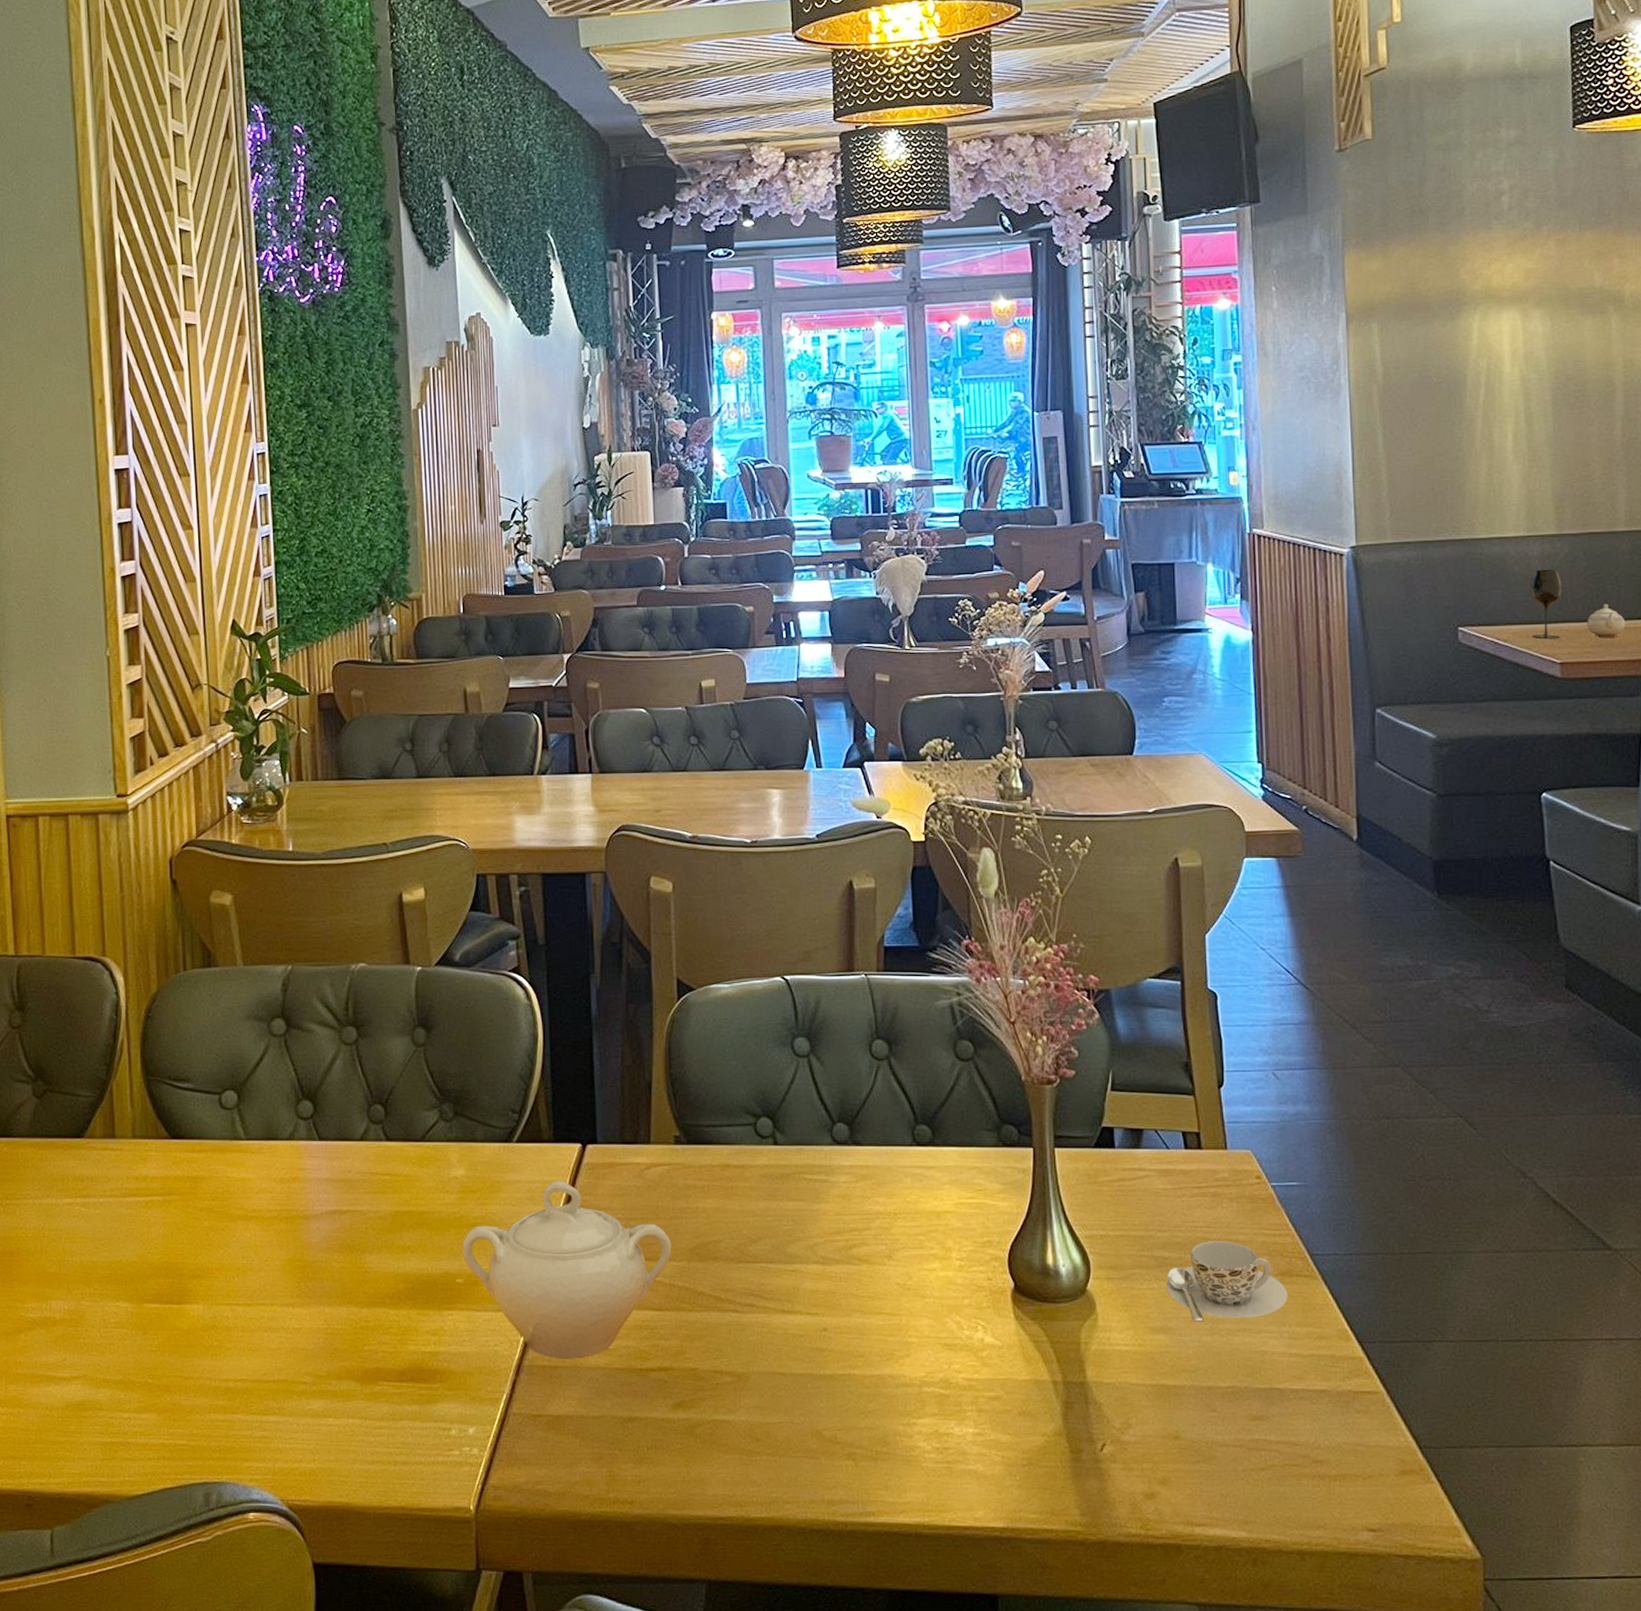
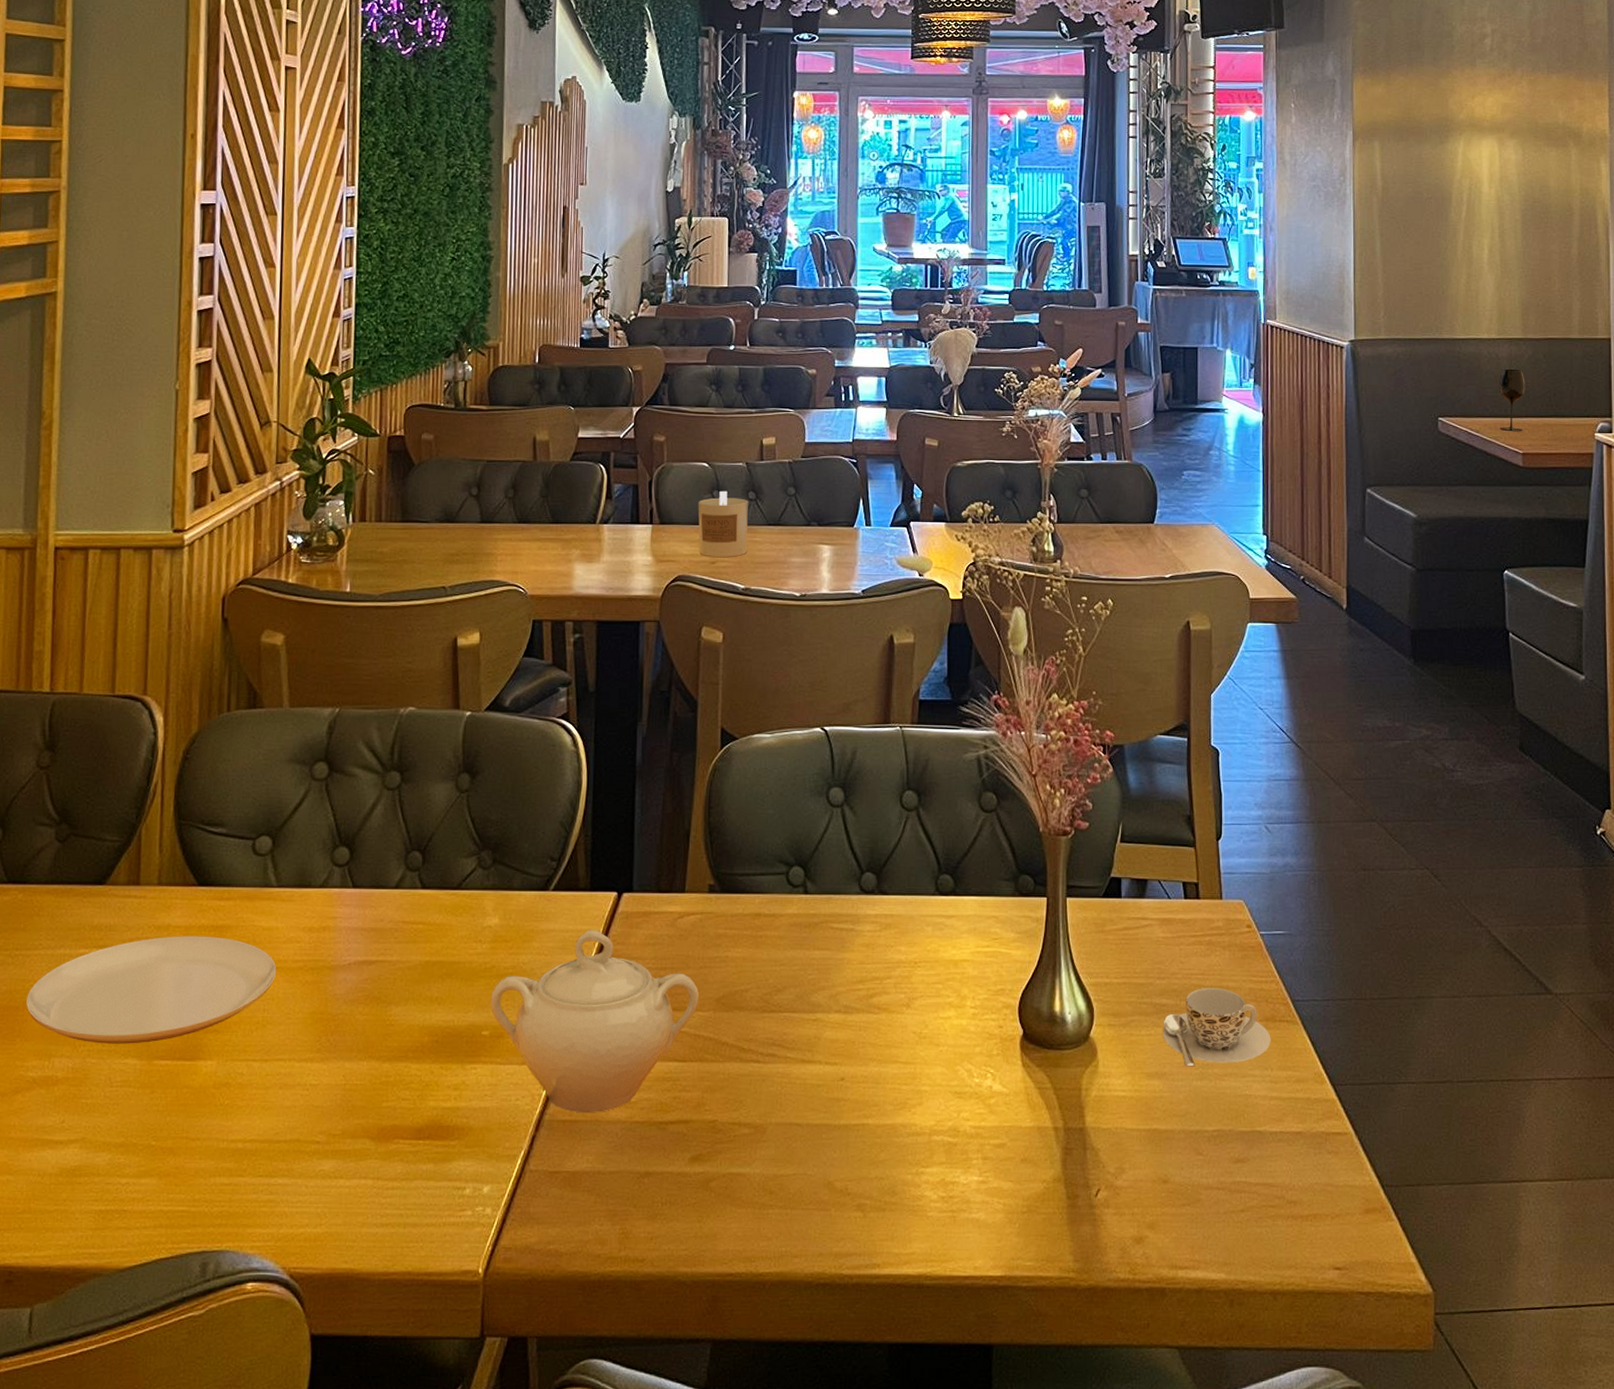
plate: none [20,1186,252,1288] -> present [26,936,277,1044]
candle: none [638,736,693,806] -> present [698,490,749,558]
teapot: present [1586,604,1626,639] -> none [1544,402,1577,433]

